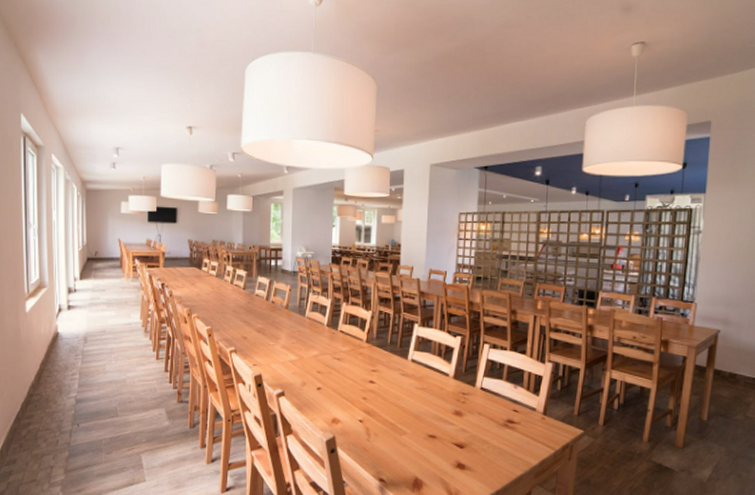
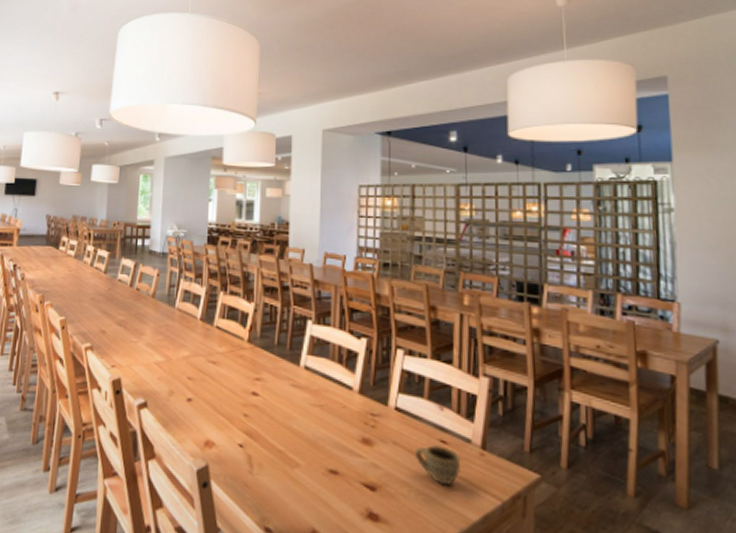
cup: none [493,413,528,442] -> present [414,444,461,486]

